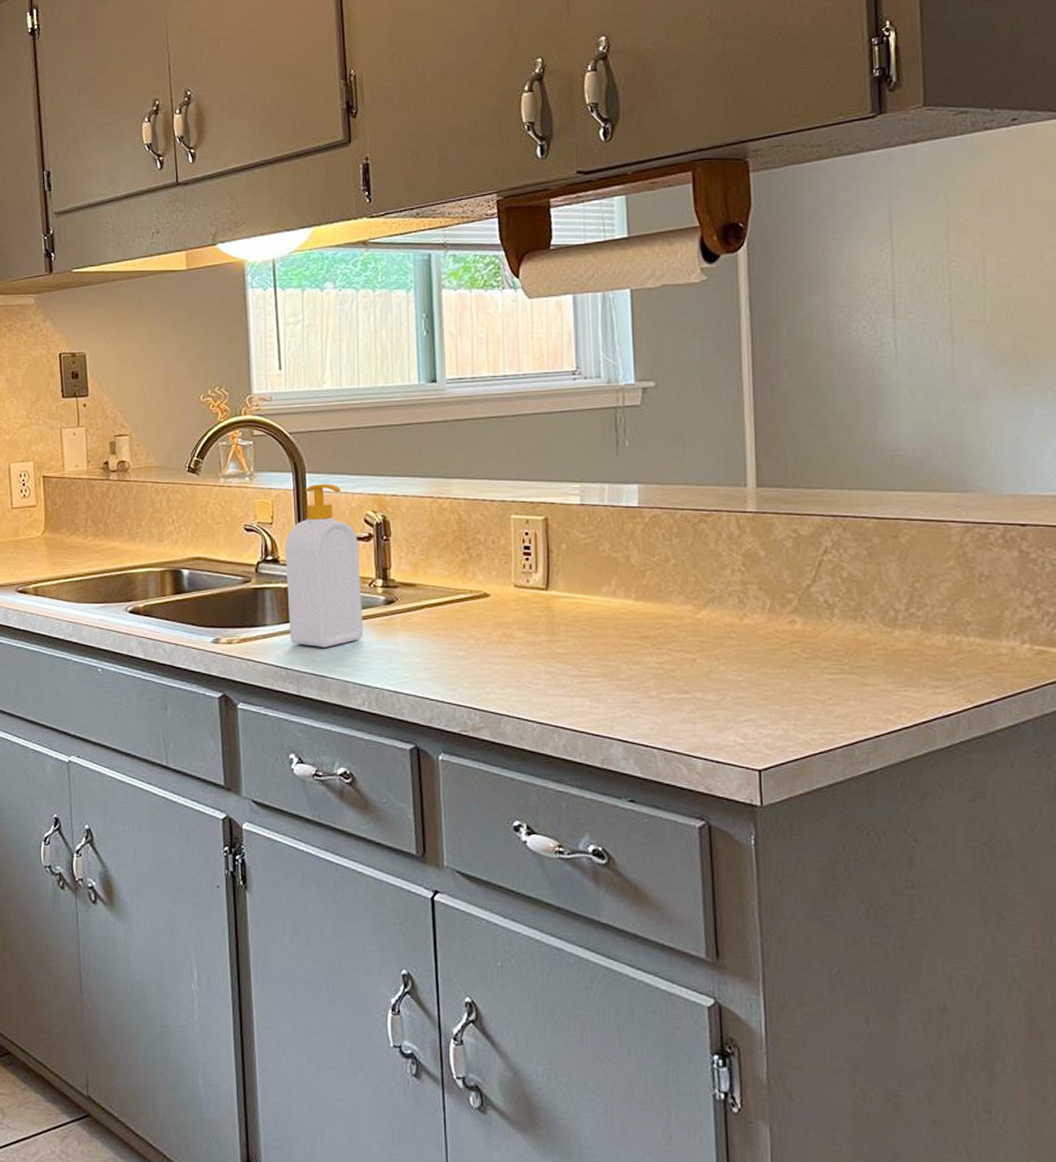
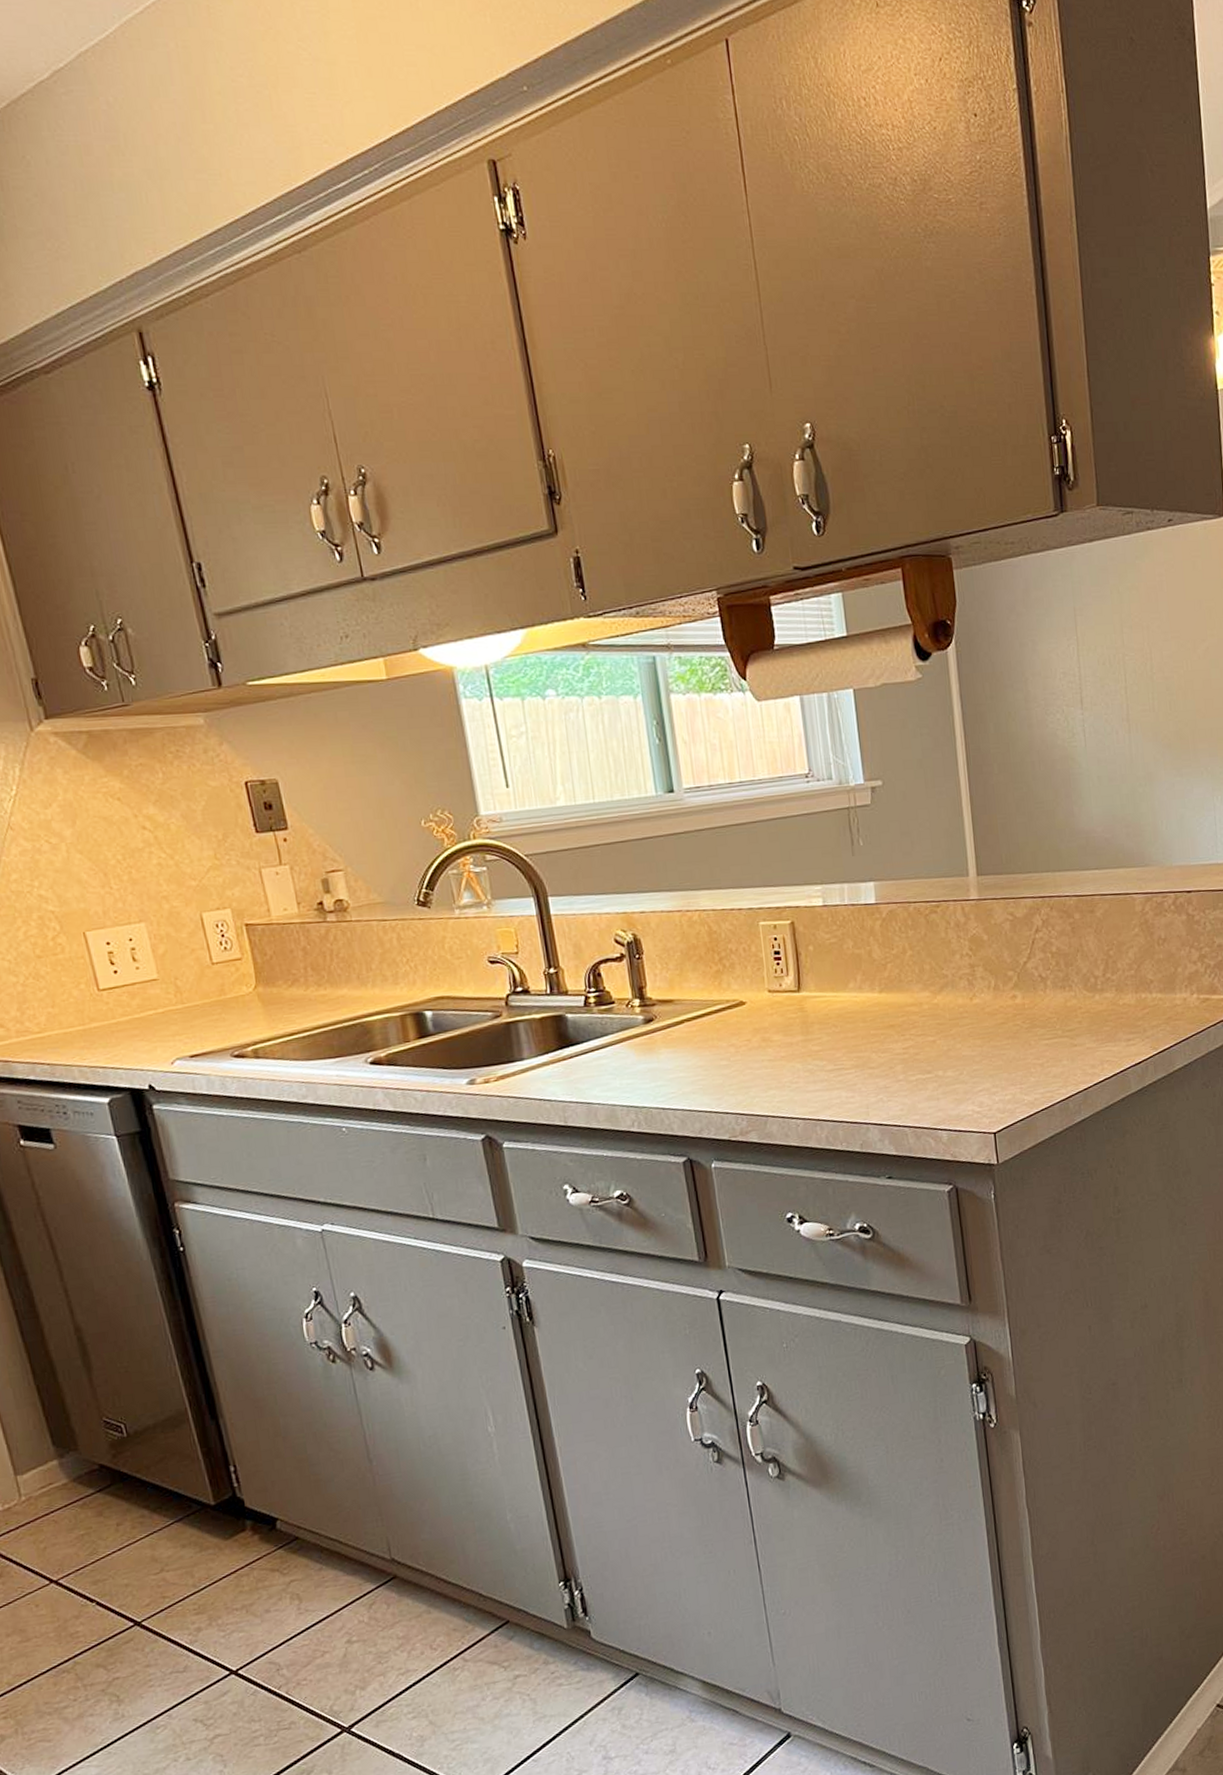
soap bottle: present [285,484,364,647] -> none [534,906,626,1075]

